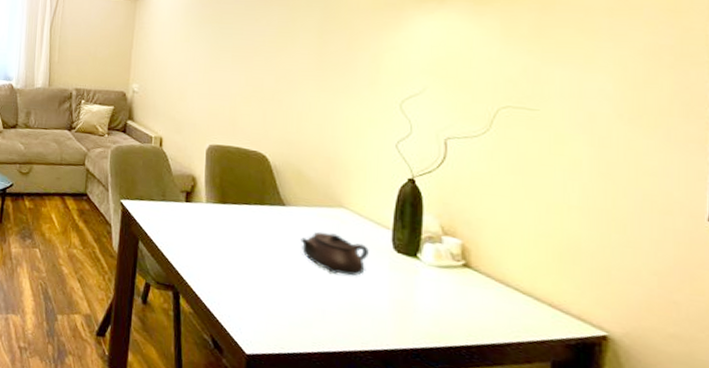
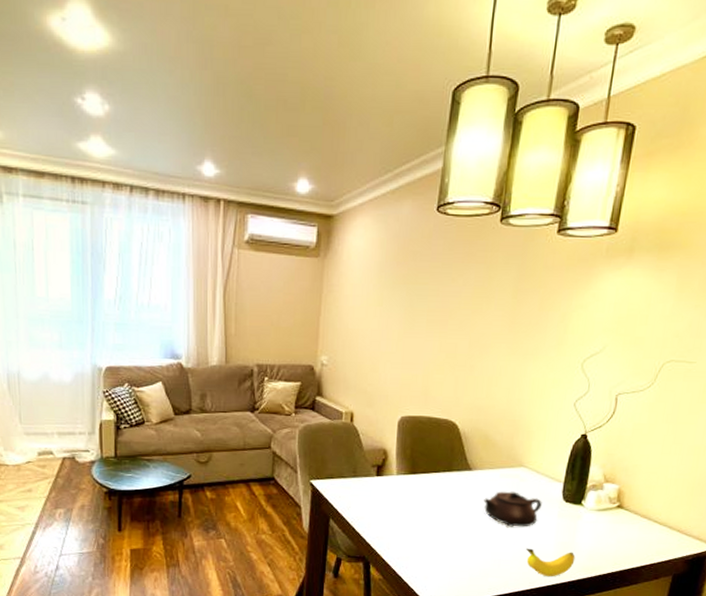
banana: none [355,300,416,340] -> present [526,548,576,577]

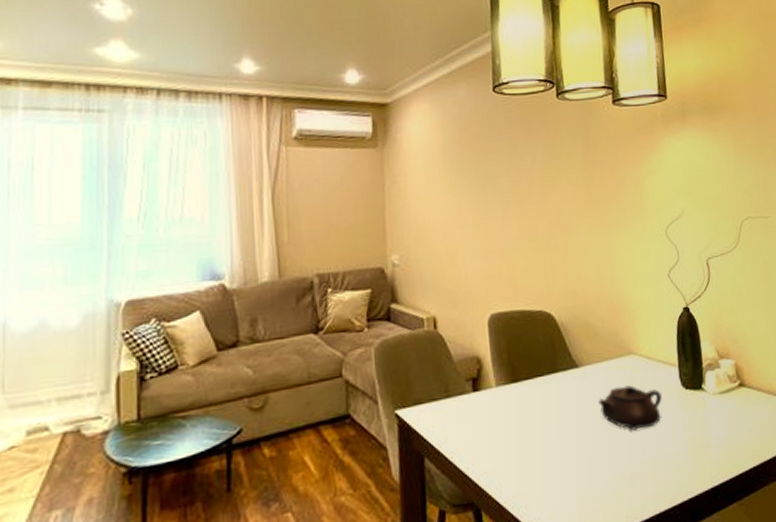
banana: present [526,548,576,577] -> none [657,449,712,487]

